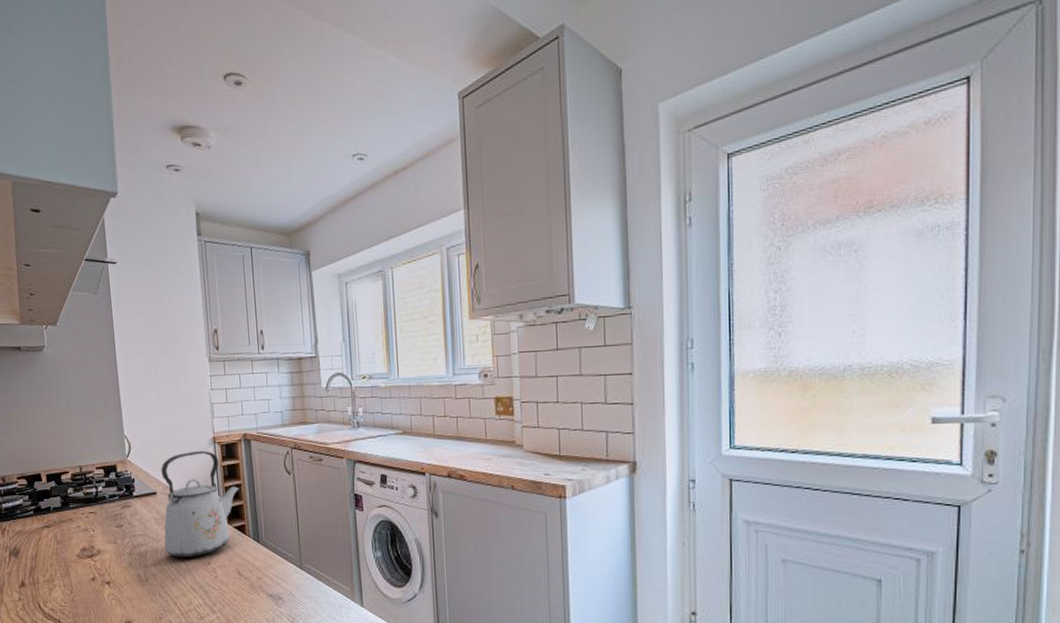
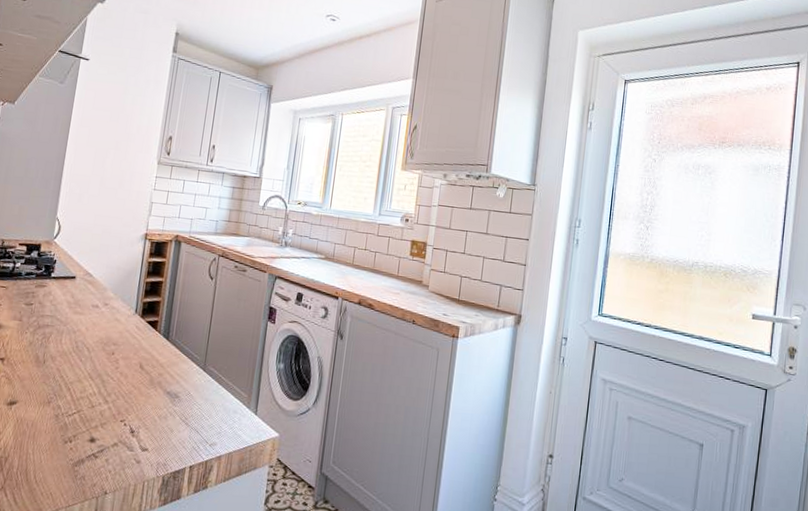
kettle: present [161,451,239,558] -> none [70,243,160,346]

